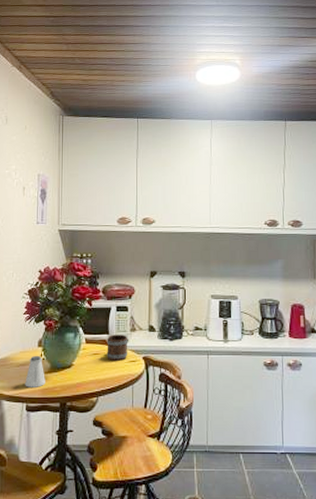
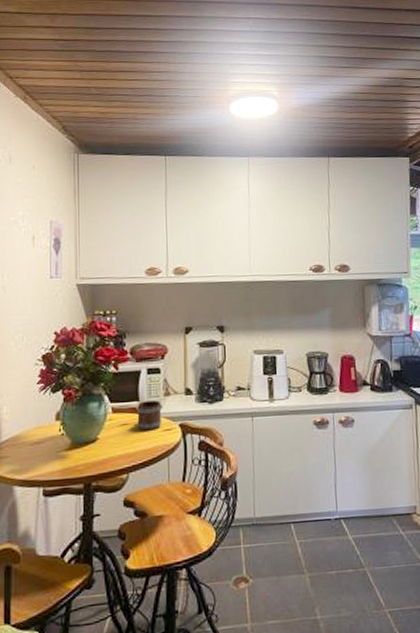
saltshaker: present [25,355,45,387] -> none [41,430,66,469]

